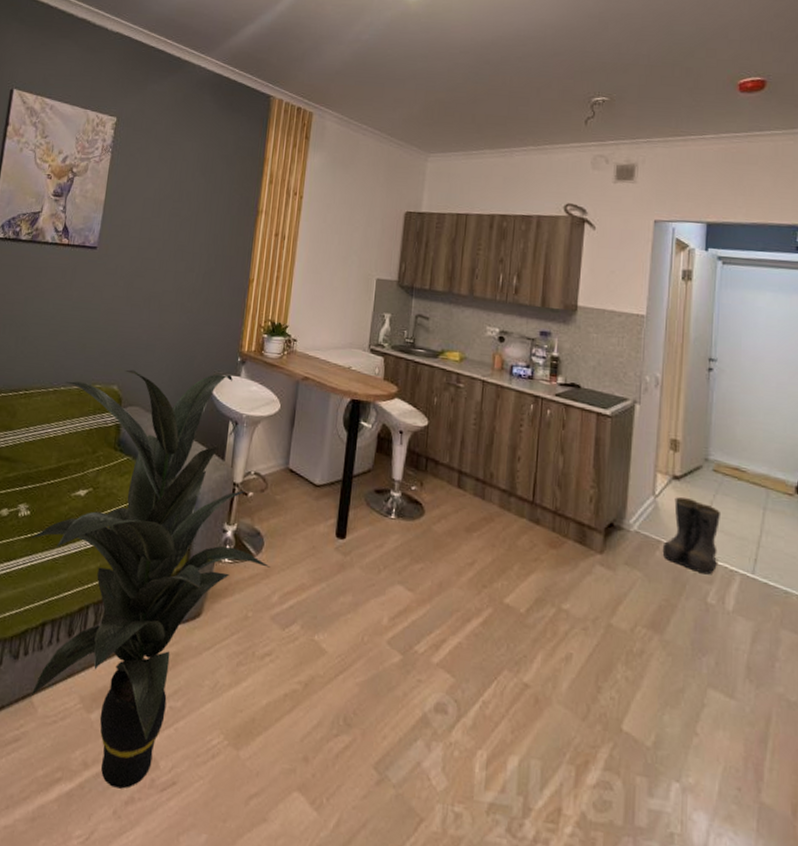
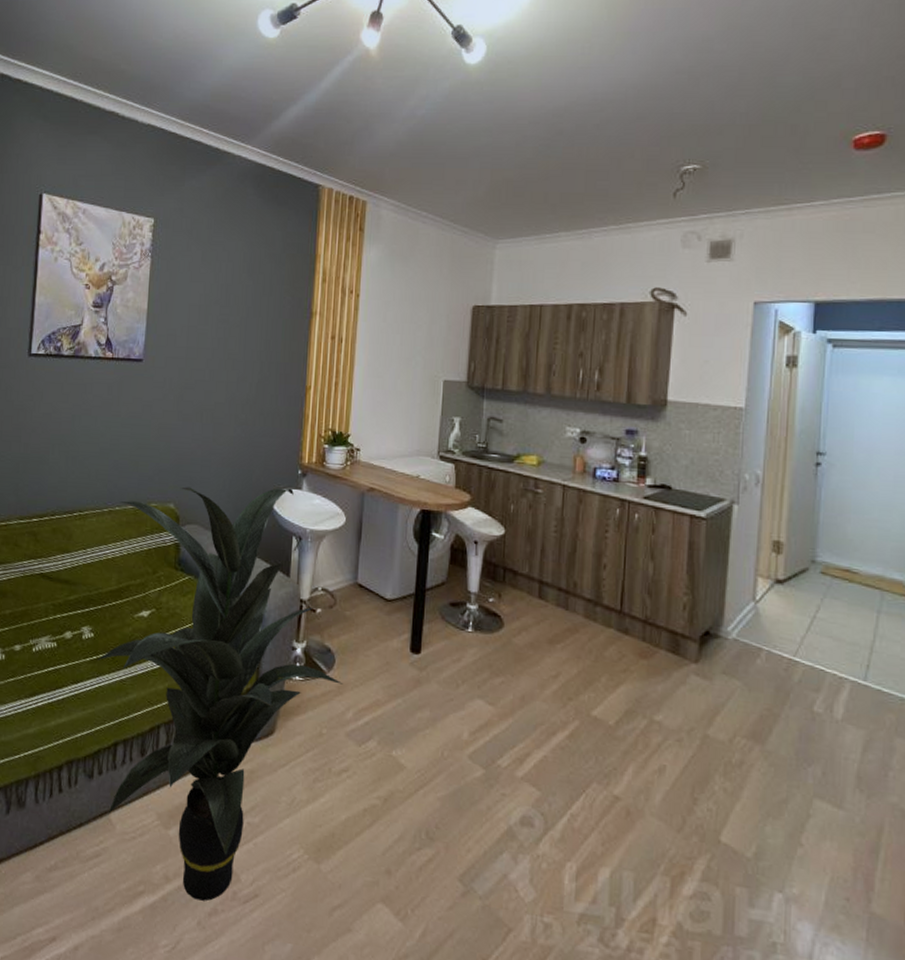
boots: present [662,497,722,575] -> none [764,602,830,683]

